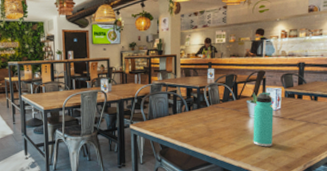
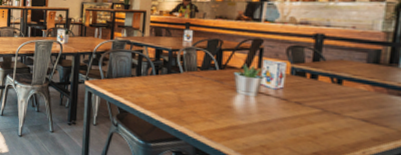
thermos bottle: present [253,92,273,147] -> none [239,64,273,133]

